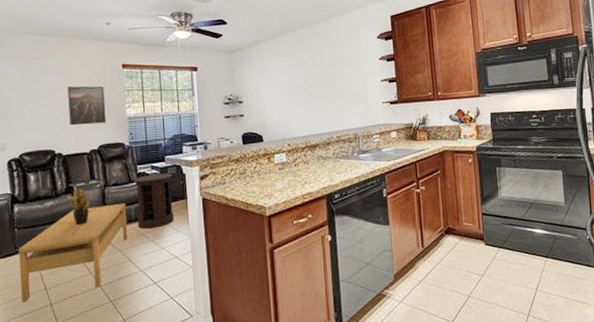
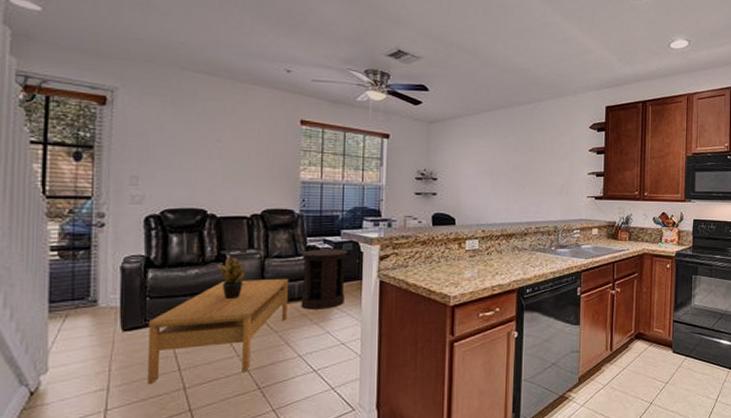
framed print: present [67,86,107,126] -> none [229,138,276,185]

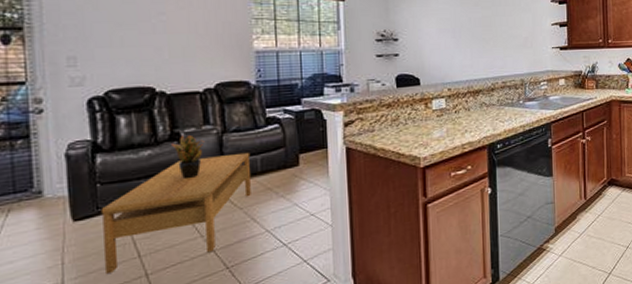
side table: present [301,249,347,310] -> none [260,118,310,183]

